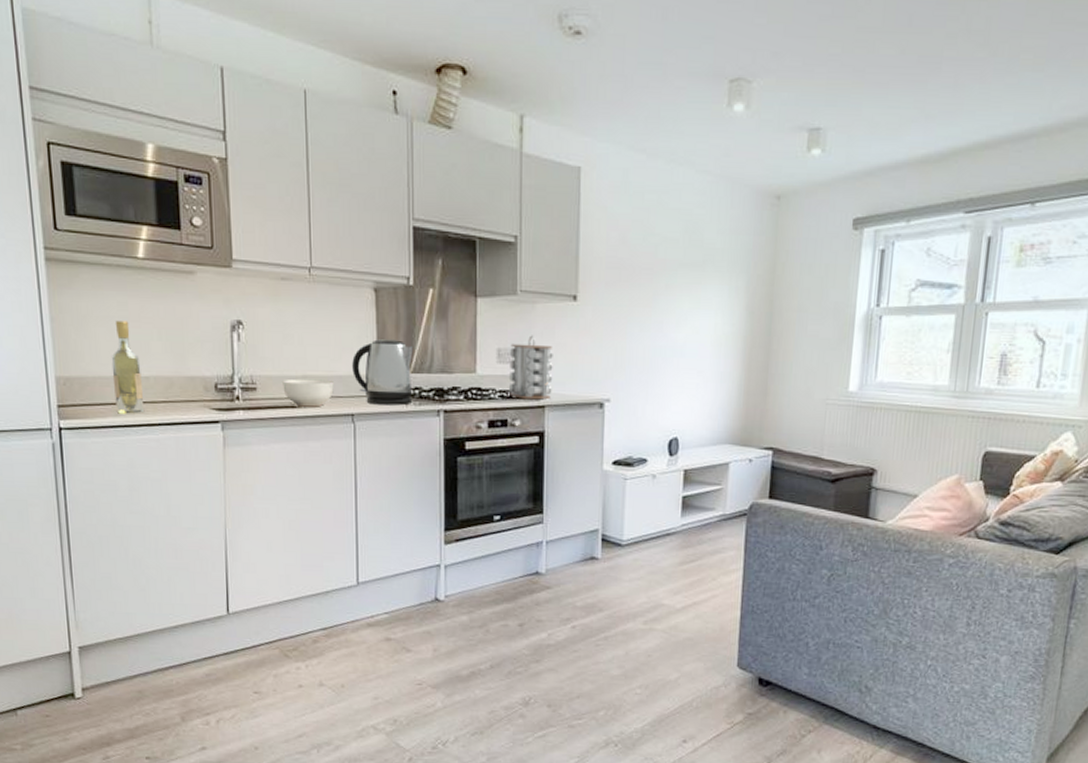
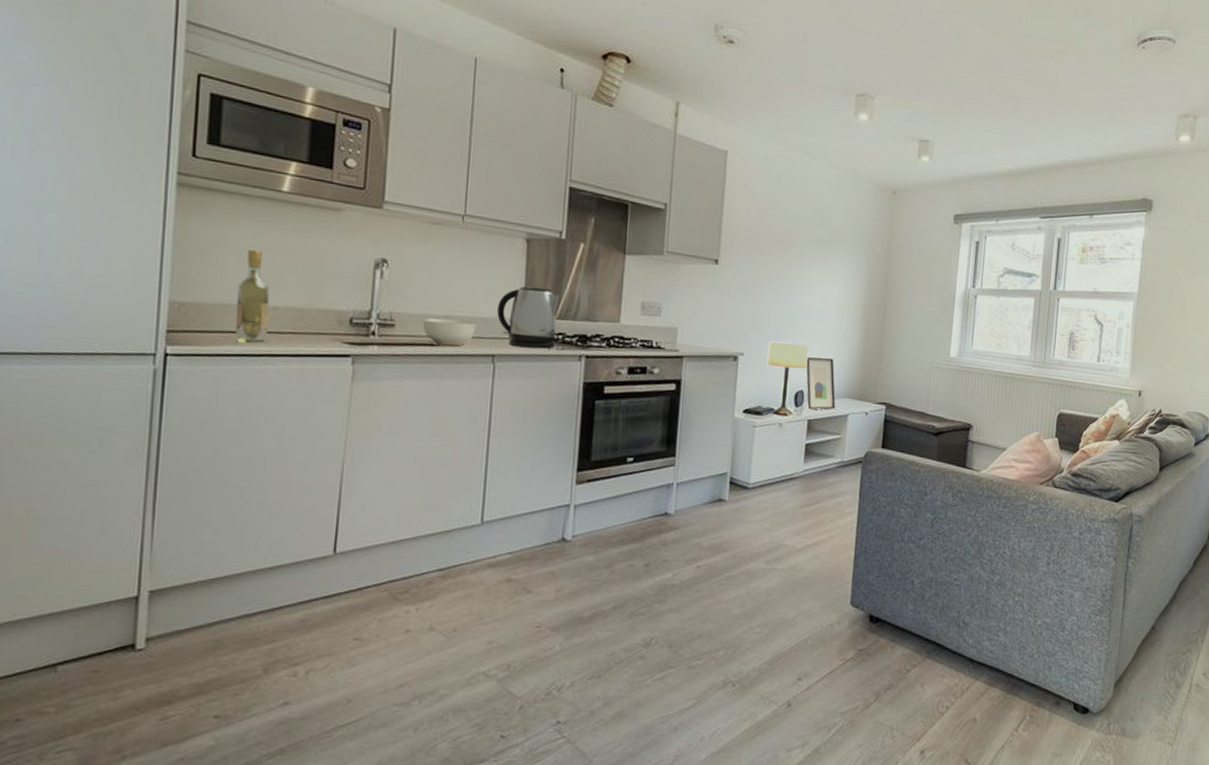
spice rack: present [508,335,553,400] -> none [649,291,694,351]
table lamp: none [637,384,682,467] -> present [768,341,809,417]
picture frame: none [680,399,715,459] -> present [806,357,836,410]

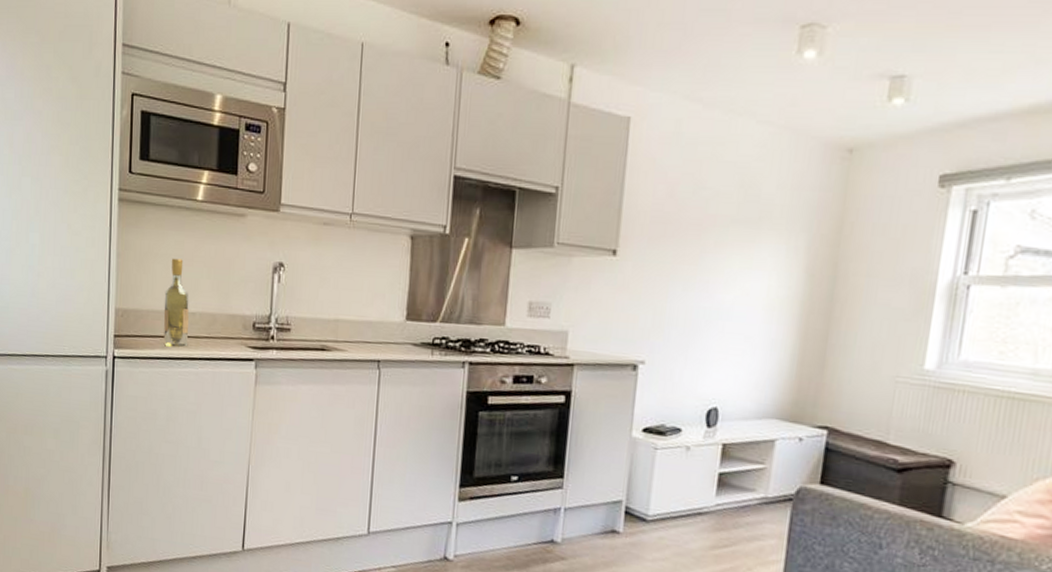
bowl: present [423,318,477,347] -> none [315,322,364,352]
kettle: present [497,285,560,349] -> none [382,285,443,355]
table lamp: present [768,341,809,417] -> none [674,347,726,439]
picture frame: present [806,357,836,410] -> none [721,367,760,433]

